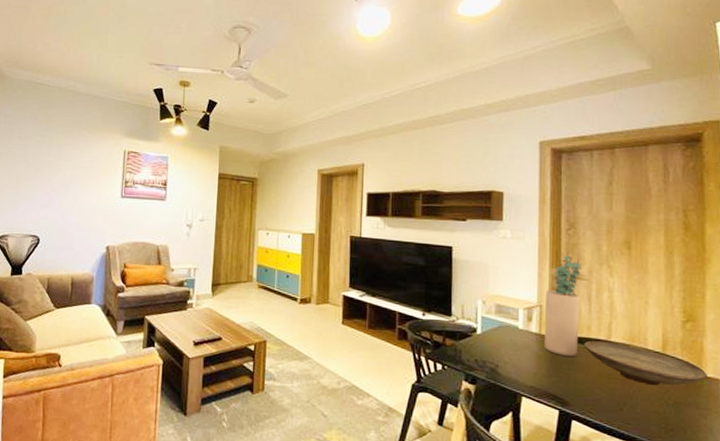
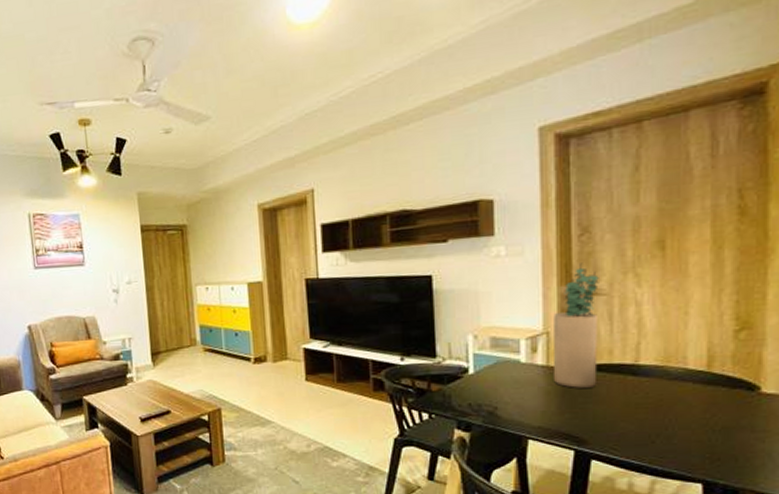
decorative bowl: present [584,340,707,386] -> none [605,365,767,411]

